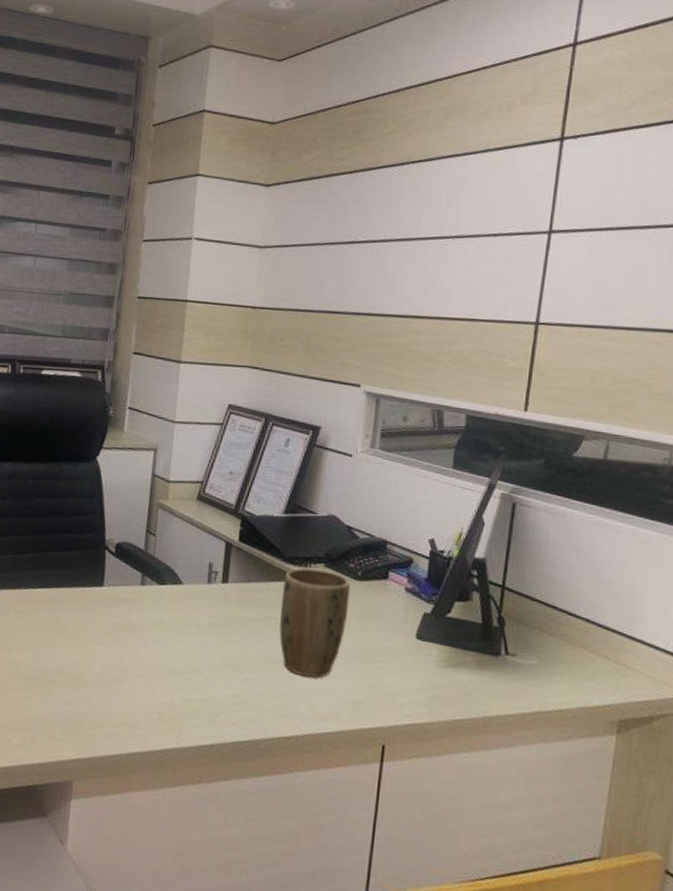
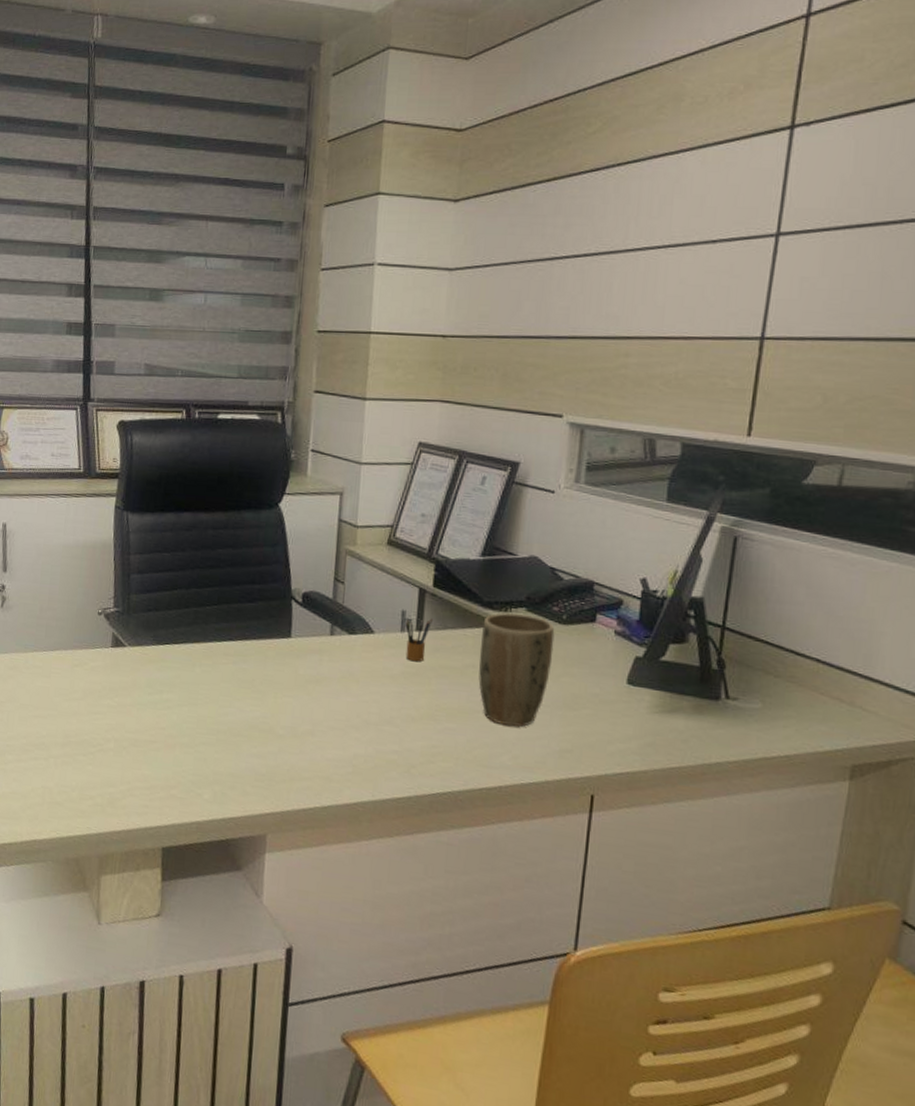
pencil box: none [211,571,239,613] -> present [405,618,434,662]

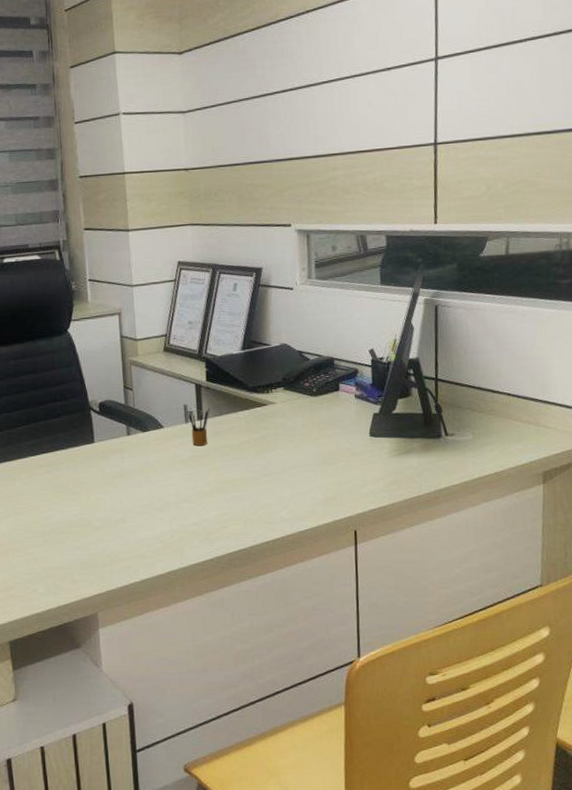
plant pot: present [478,613,555,727] -> none [251,393,310,487]

